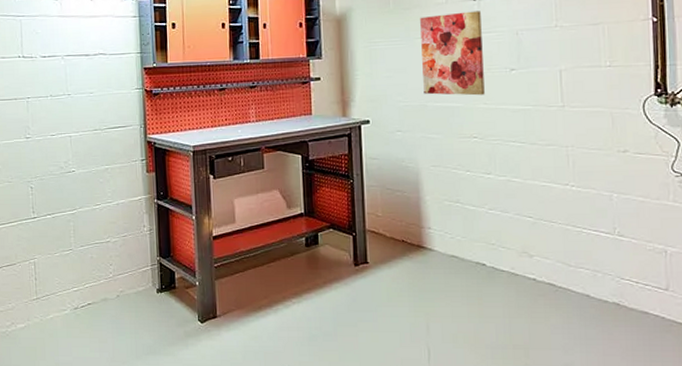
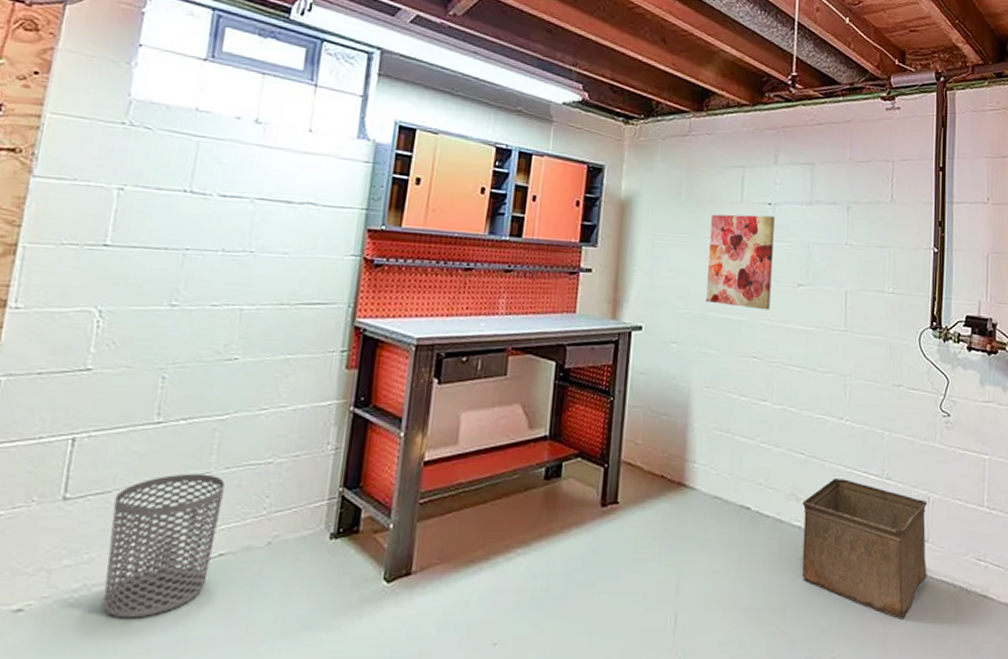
waste bin: none [19,250,84,345] -> present [102,473,225,619]
storage bin: none [534,237,670,357] -> present [802,479,928,619]

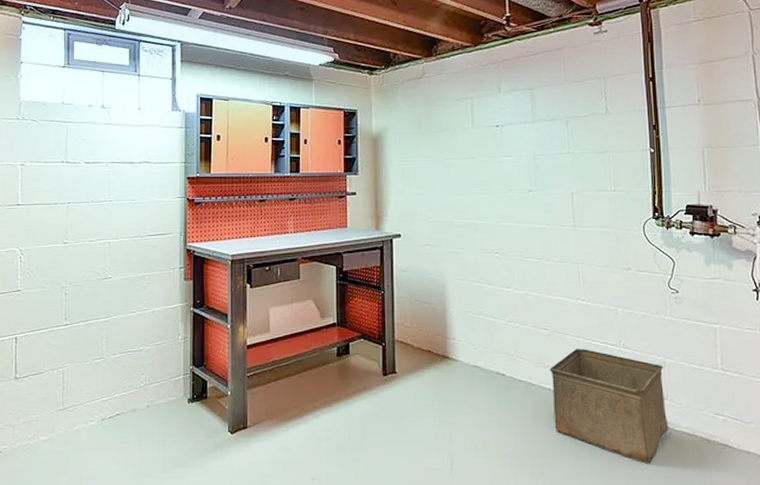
waste bin: present [102,473,225,619] -> none [46,359,114,458]
wall art: present [706,214,775,310] -> none [449,136,506,214]

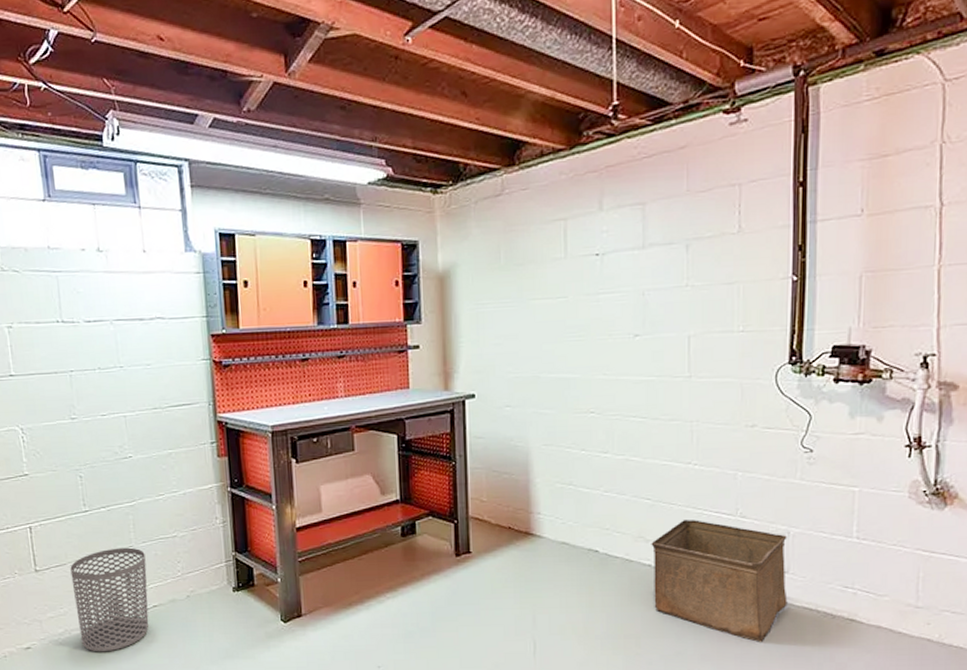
waste bin: none [46,359,114,458] -> present [70,547,149,652]

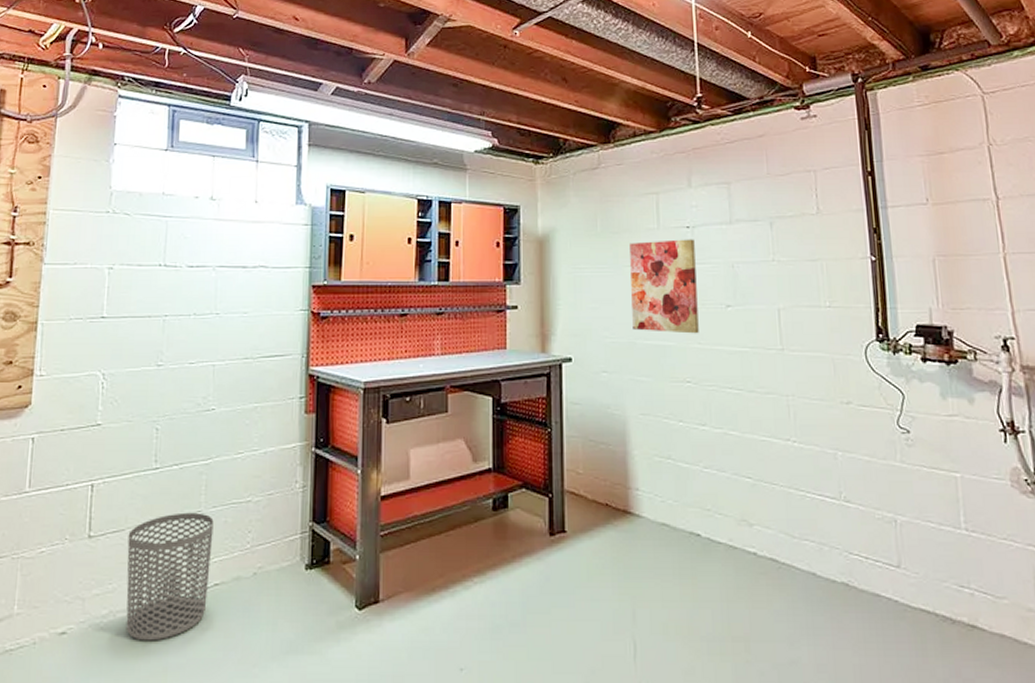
wall art: none [535,267,605,366] -> present [630,239,699,334]
storage bin: present [651,520,788,642] -> none [755,503,903,650]

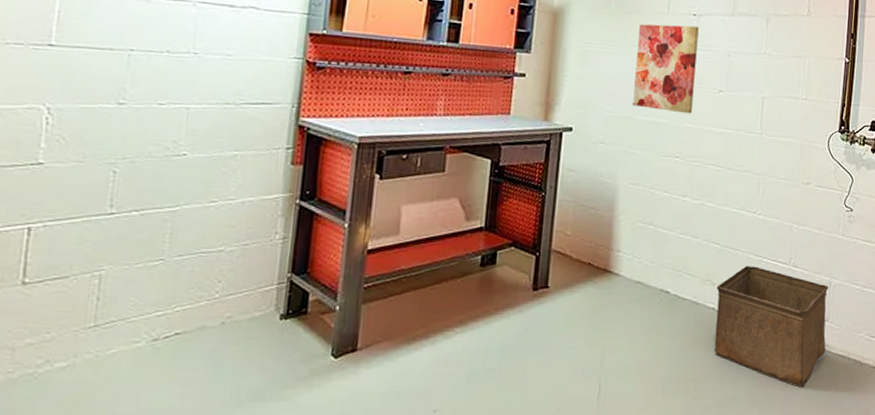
waste bin: present [126,512,214,641] -> none [65,260,178,391]
storage bin: none [755,503,903,650] -> present [714,266,829,388]

